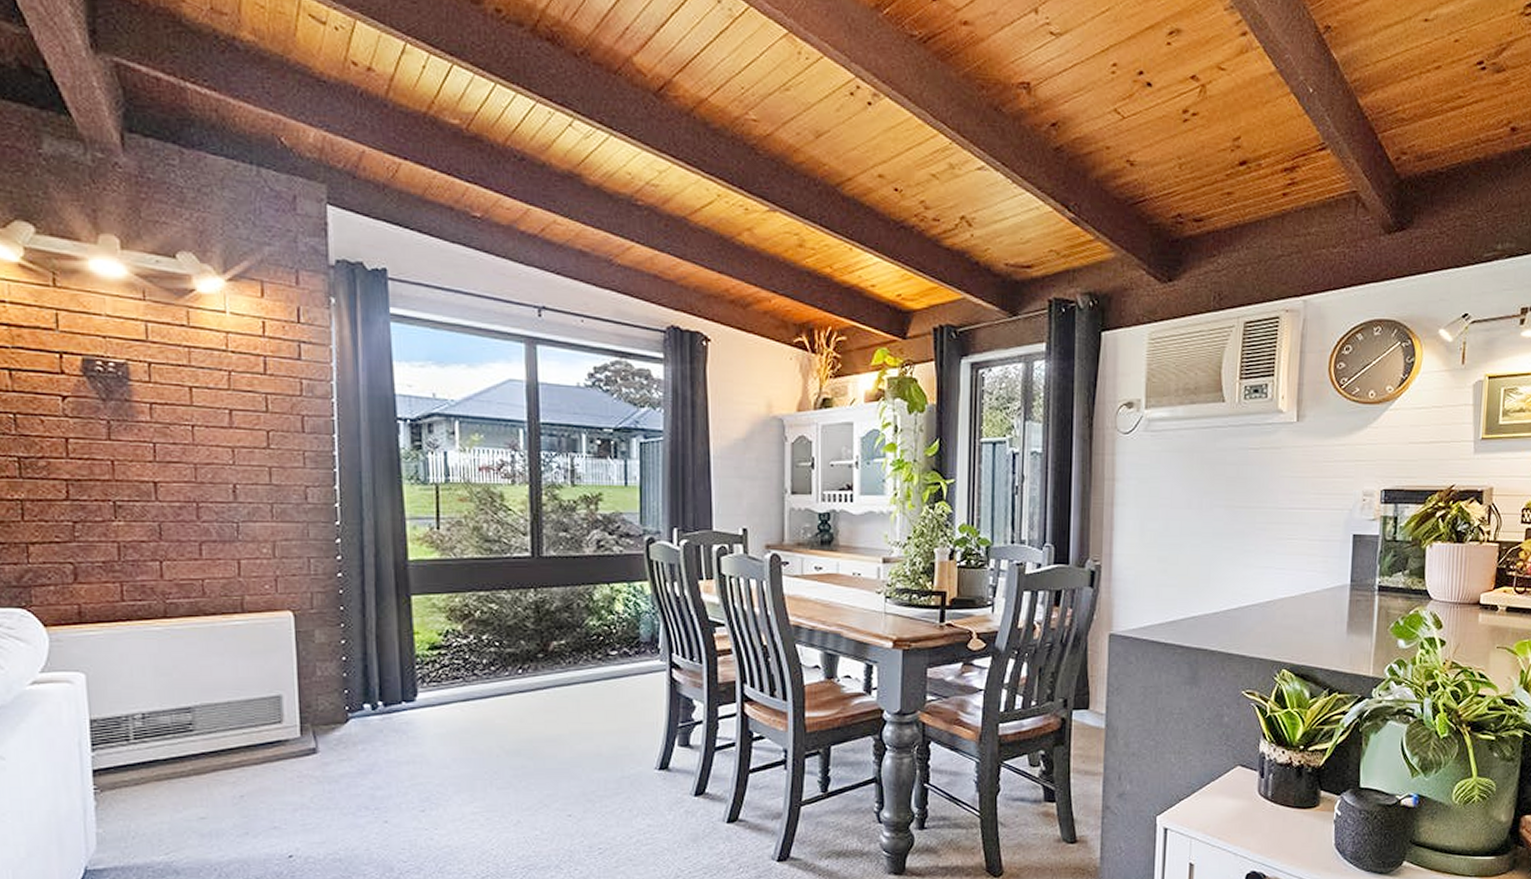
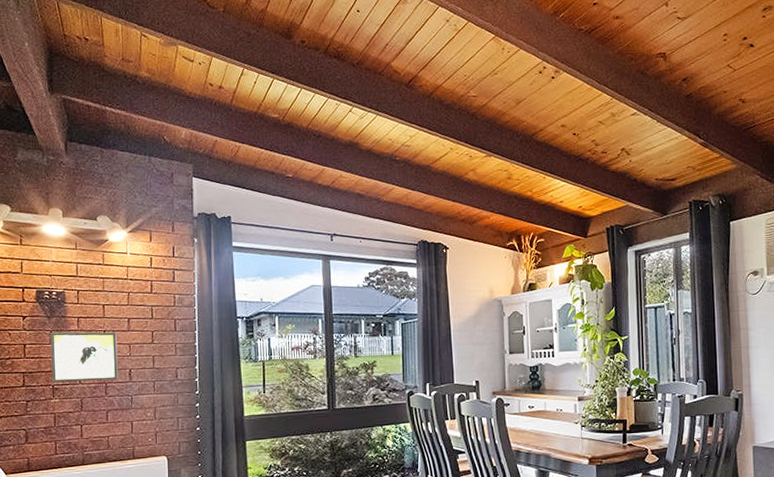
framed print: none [108,422,216,498] -> present [51,332,118,382]

